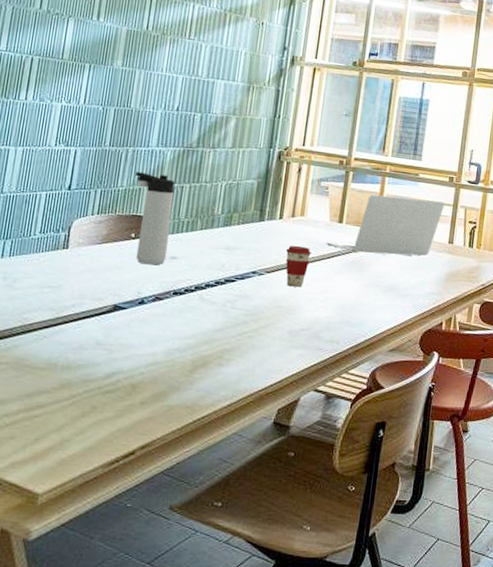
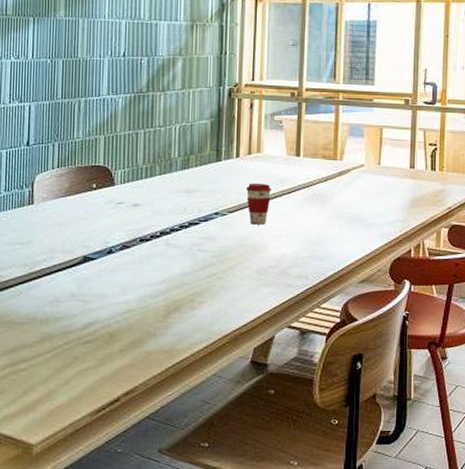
thermos bottle: present [135,172,175,265] -> none [89,122,130,214]
laptop: present [326,194,445,256] -> none [286,124,402,185]

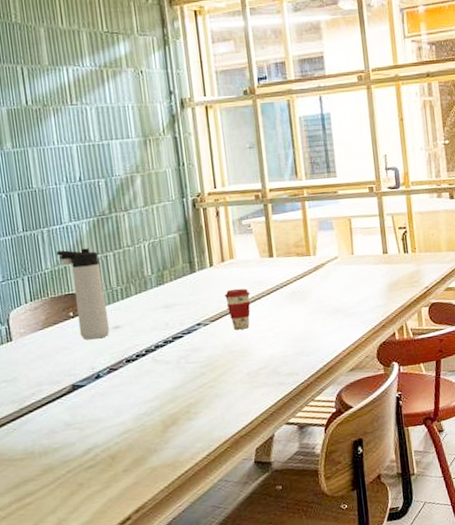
thermos bottle: none [89,122,130,214] -> present [56,248,110,340]

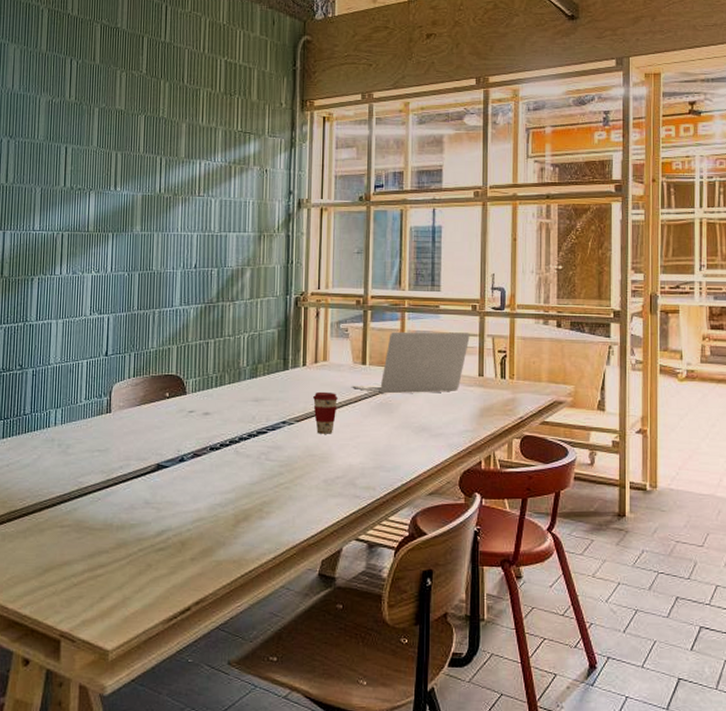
thermos bottle: present [56,248,110,340] -> none [163,332,201,422]
laptop: none [262,214,371,284] -> present [352,331,470,394]

